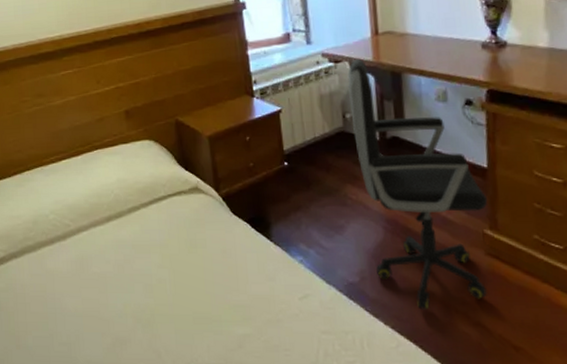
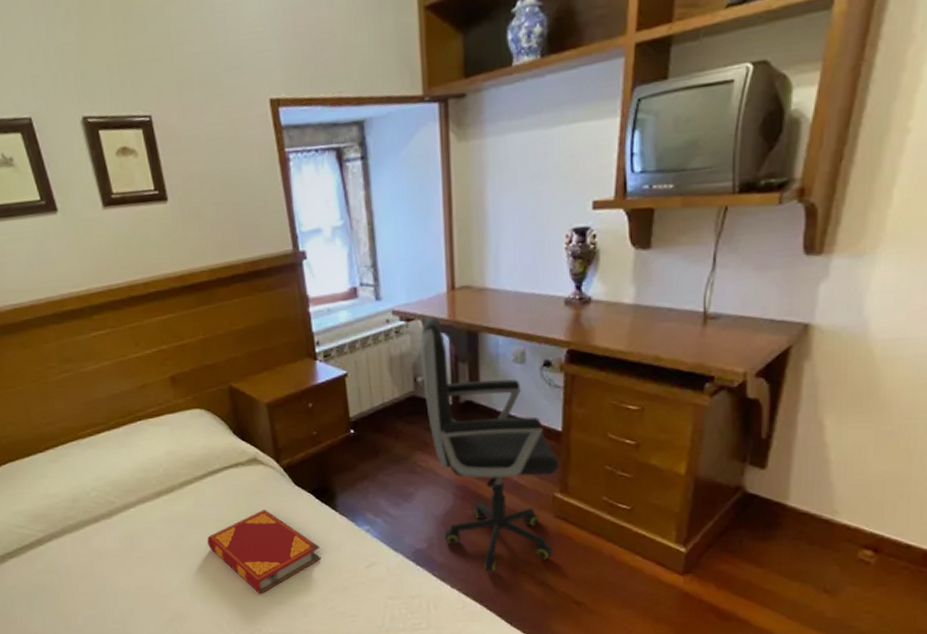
hardback book: none [150,237,257,322] -> present [207,510,322,594]

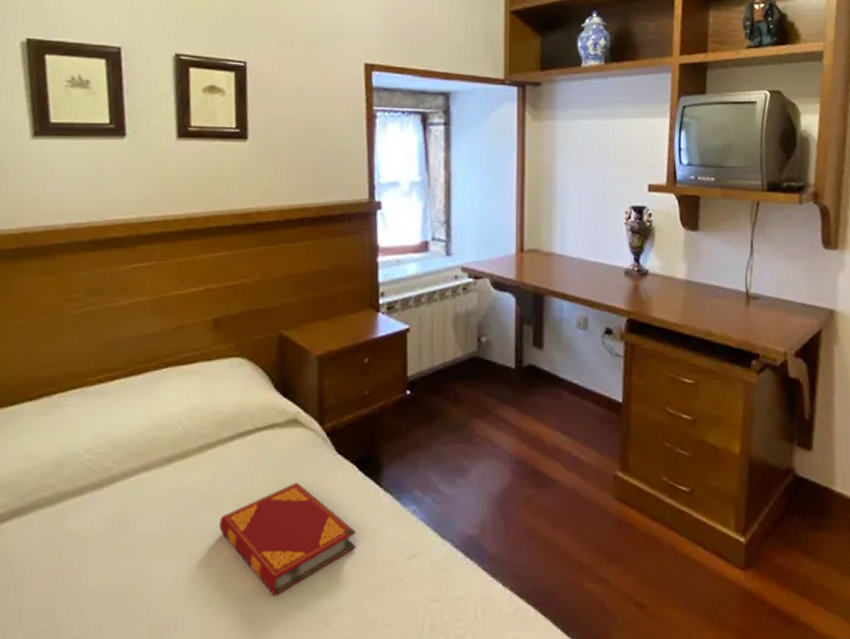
office chair: present [420,316,560,572] -> none [487,276,621,566]

